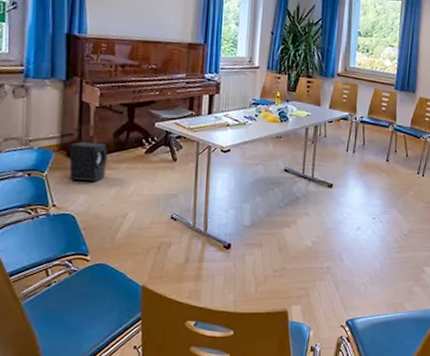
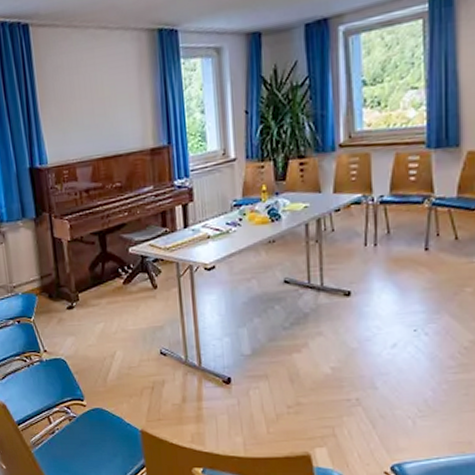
speaker: present [69,141,108,181] -> none [50,280,88,323]

